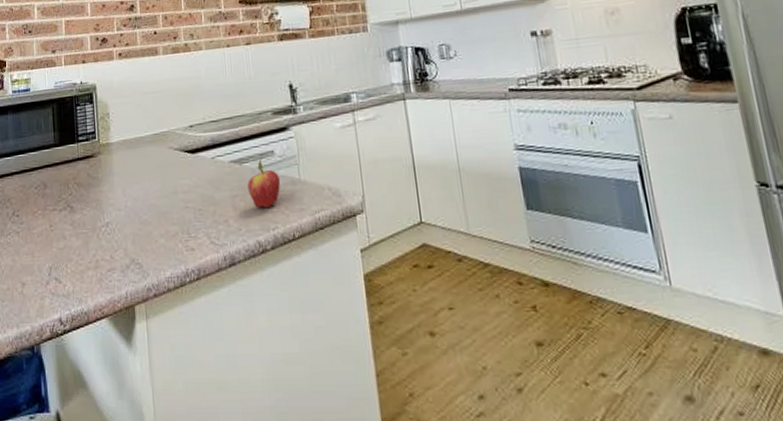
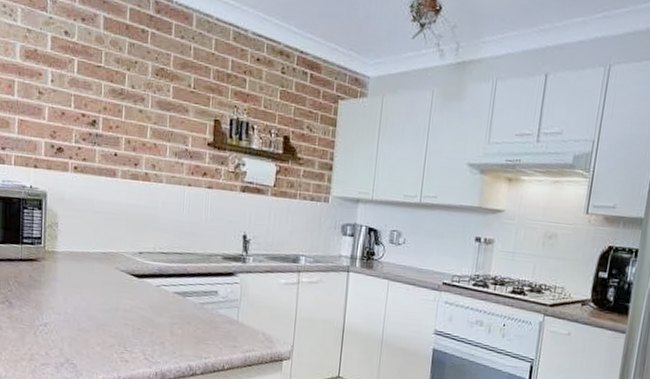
fruit: present [247,156,281,209] -> none [186,294,220,340]

